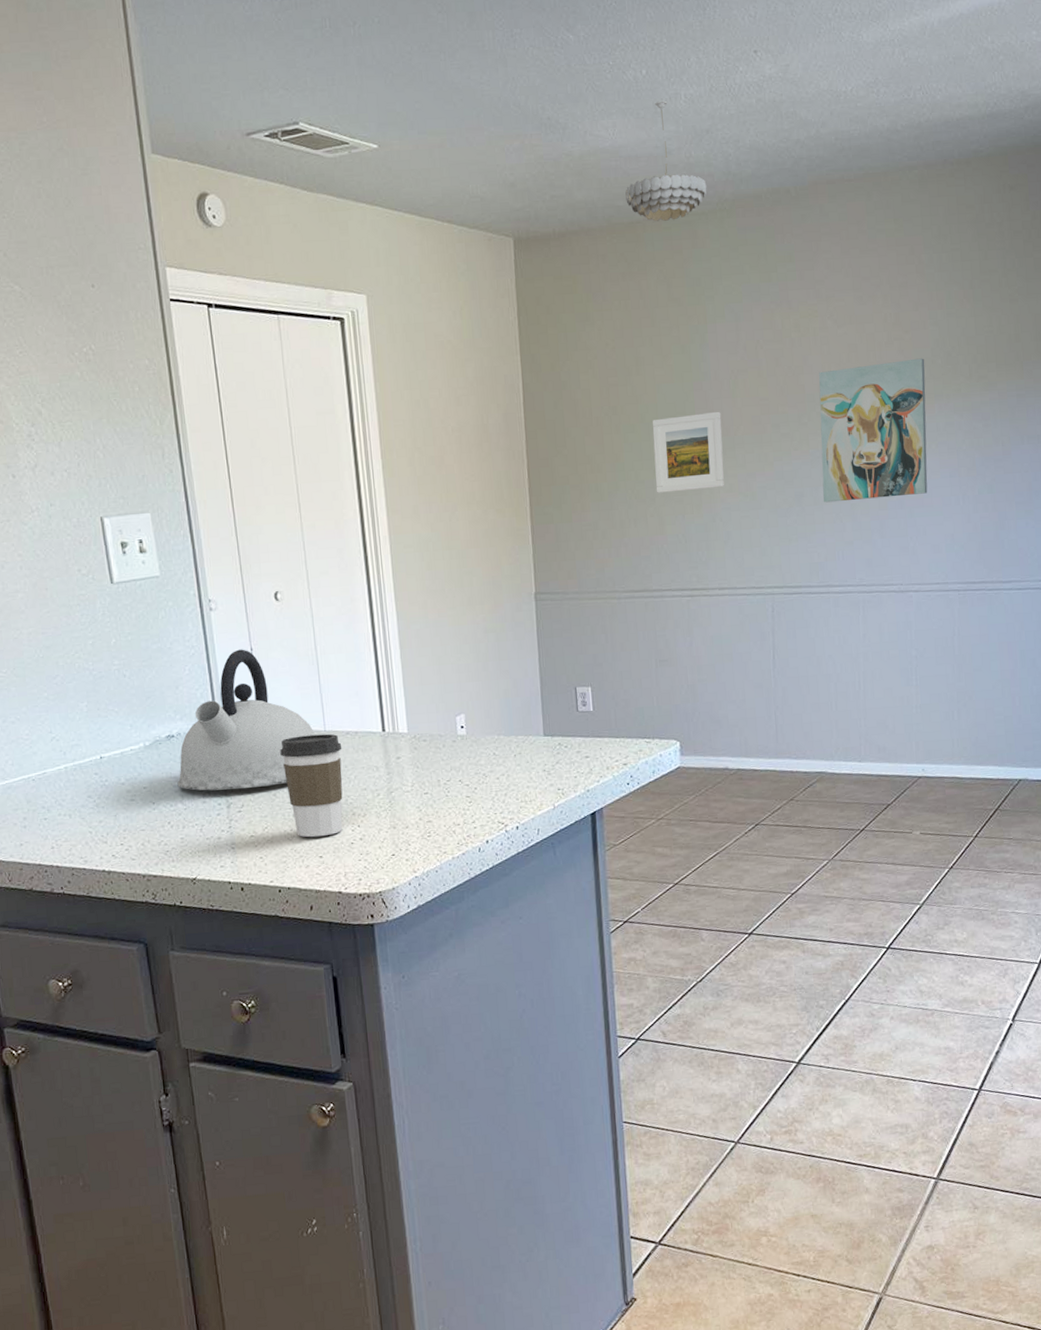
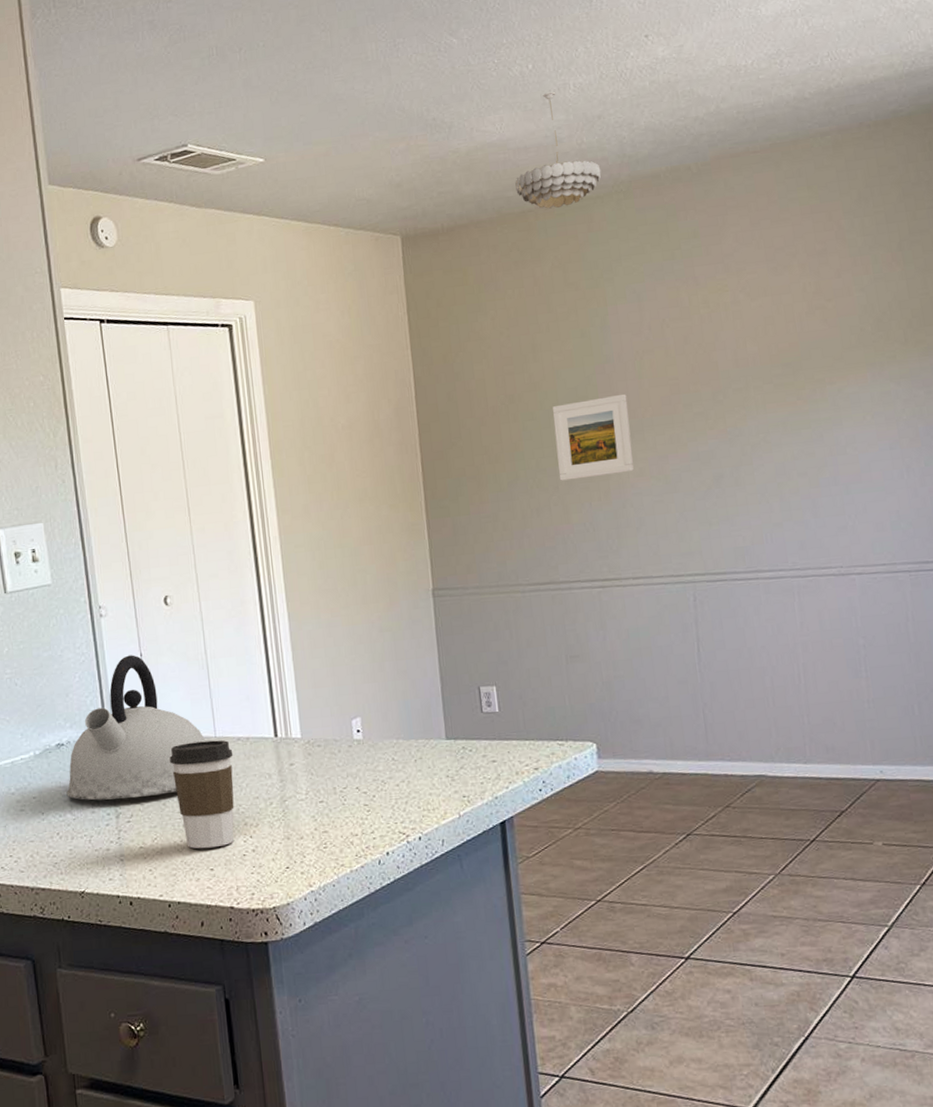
wall art: present [819,358,928,503] -> none [733,326,865,483]

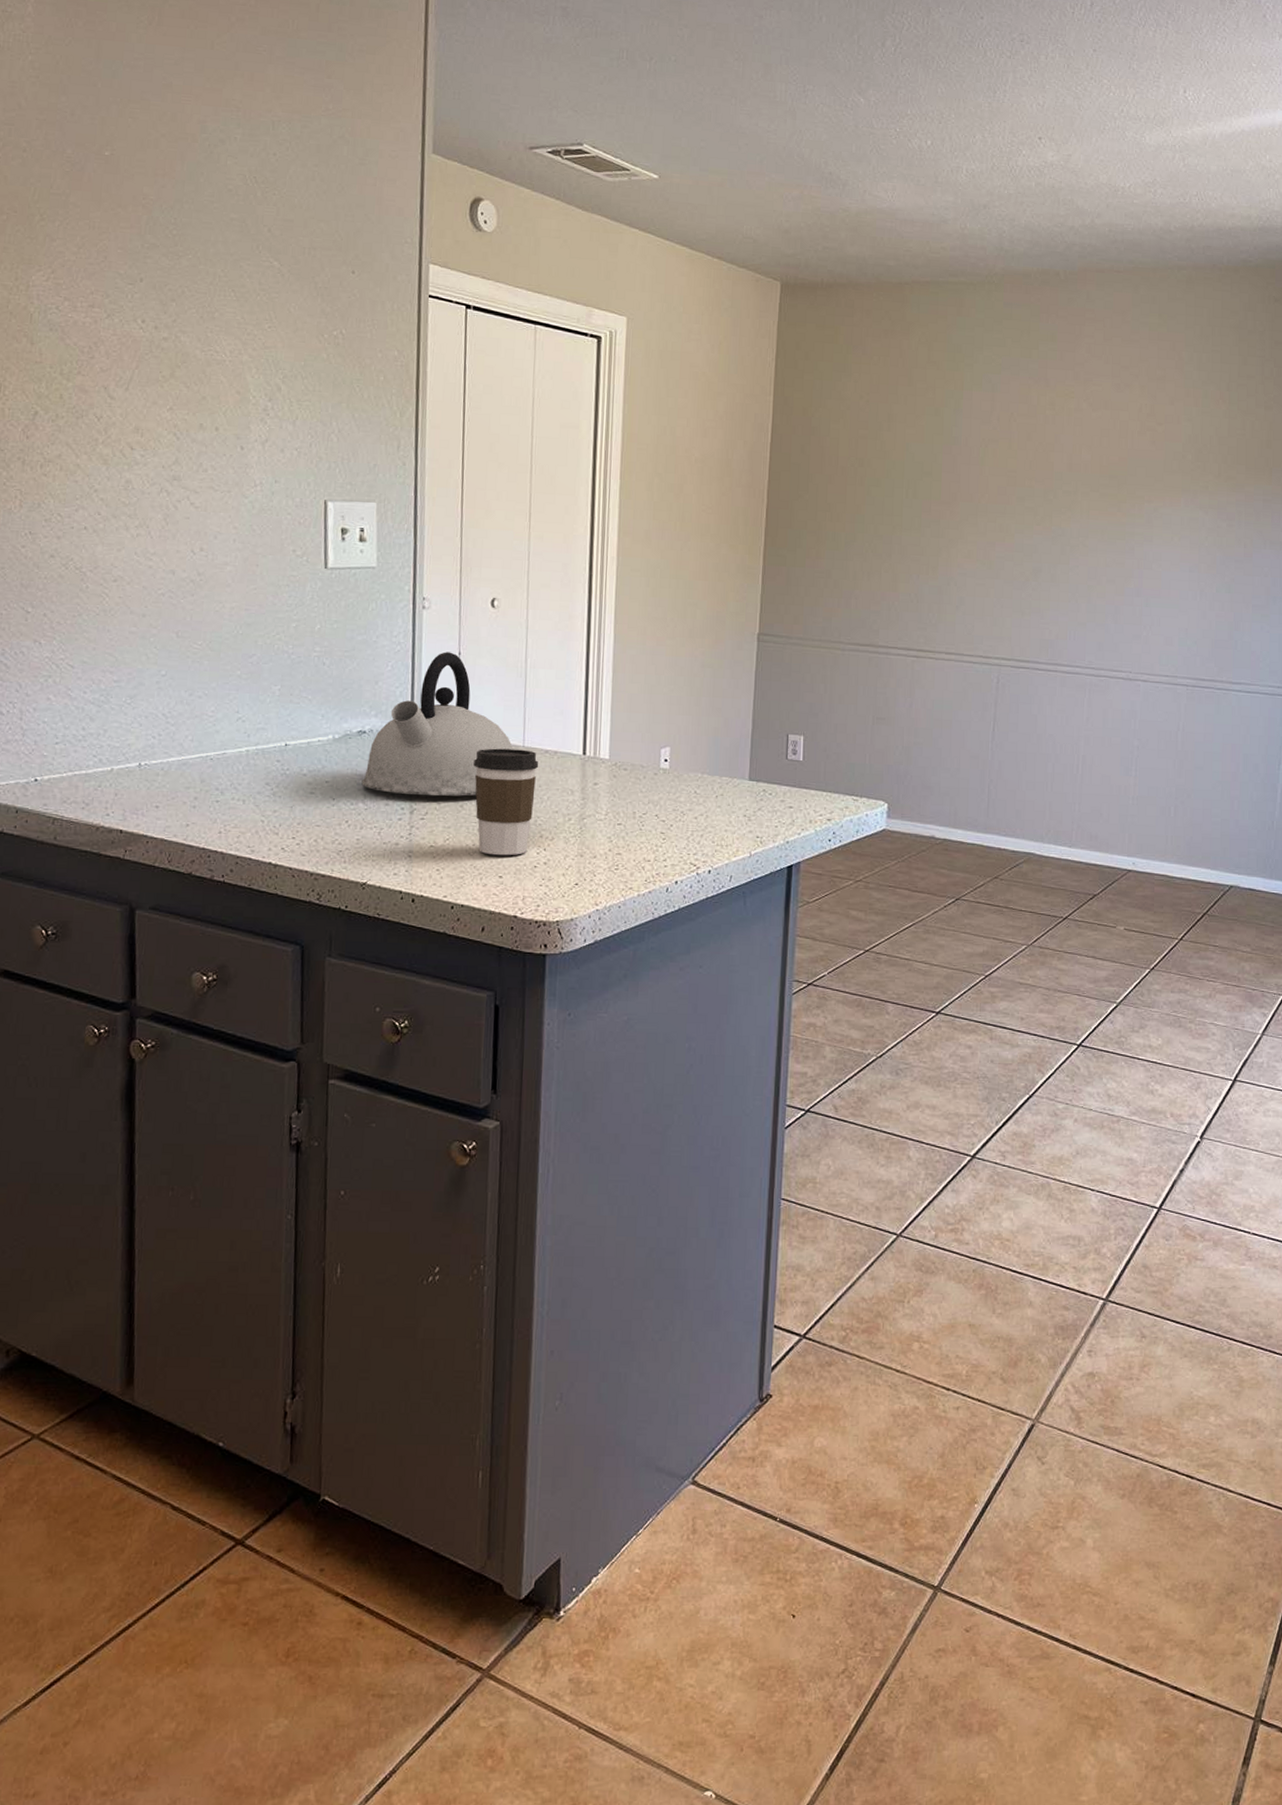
chandelier: present [515,91,602,209] -> none [897,171,978,287]
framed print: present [552,393,634,481] -> none [893,476,967,552]

